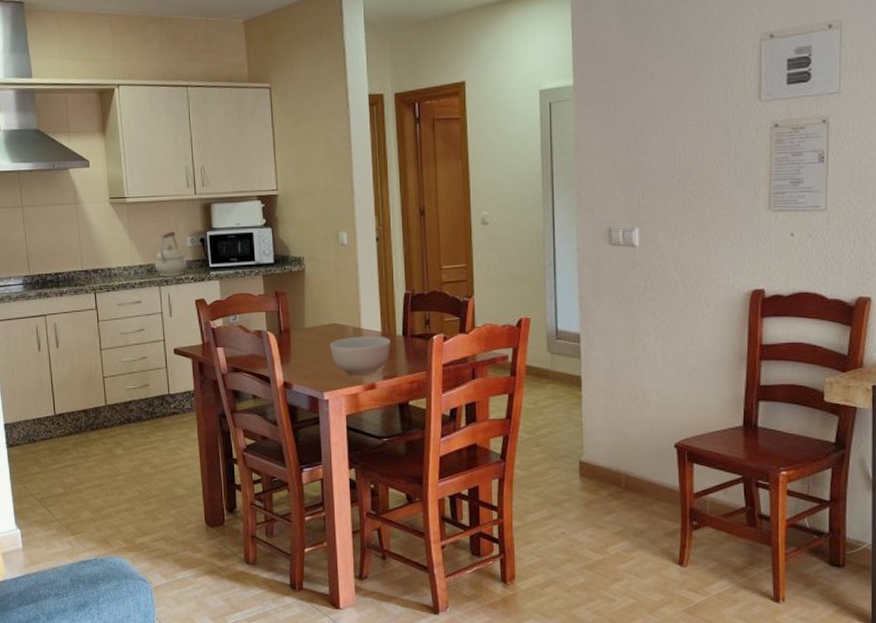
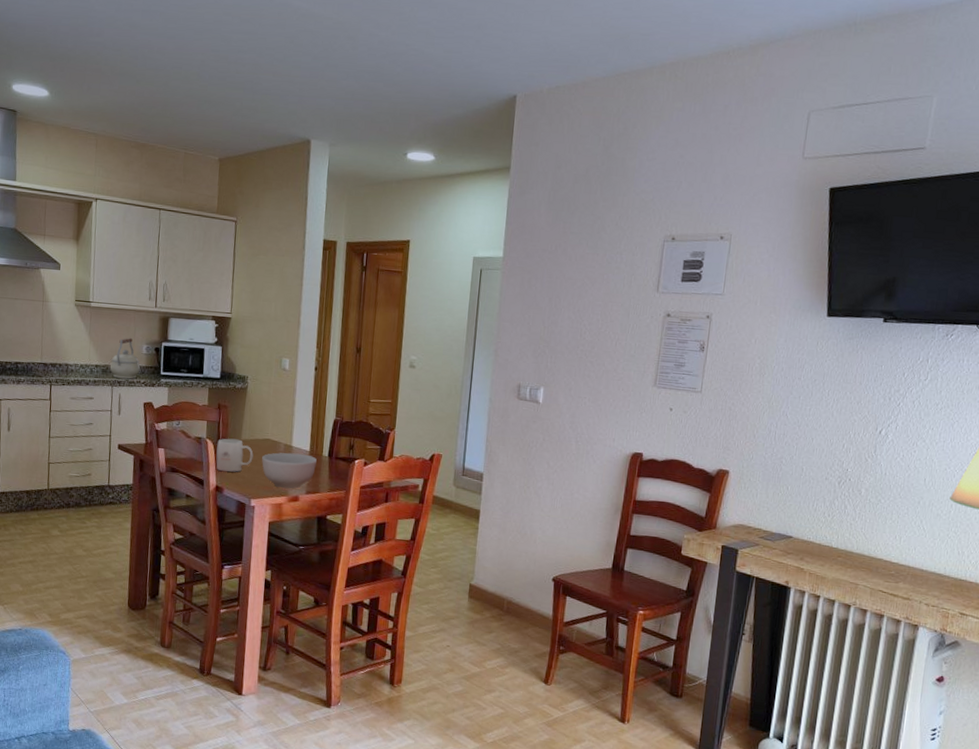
mug: none [279,328,320,366] -> present [216,438,254,472]

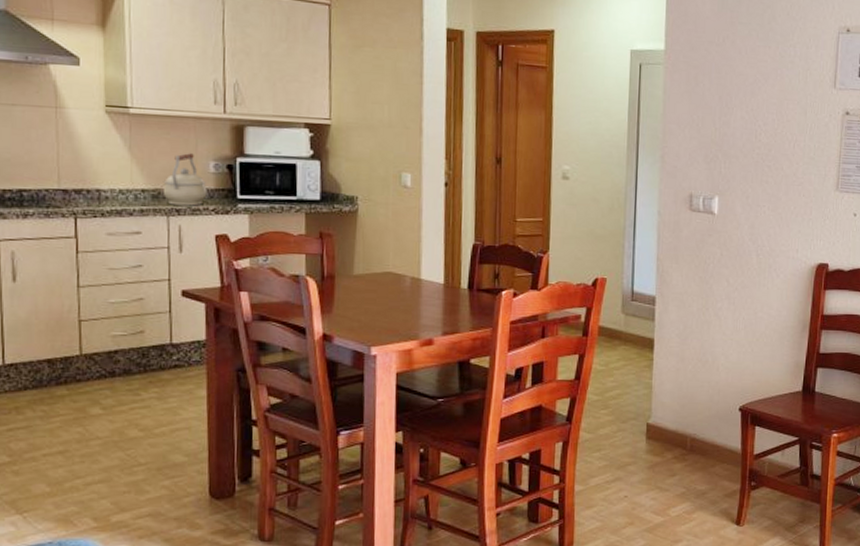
mug: present [216,438,254,472] -> none [321,274,371,316]
bowl: present [262,452,318,489] -> none [382,287,455,331]

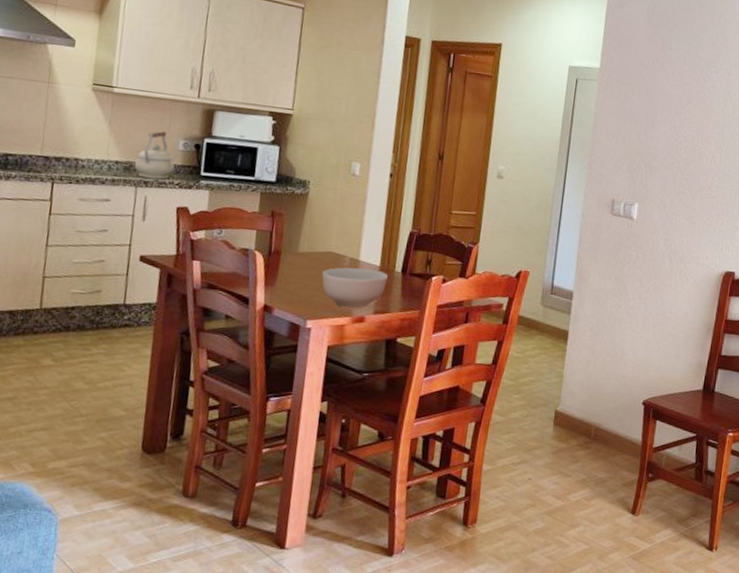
bowl: none [382,287,455,331] -> present [322,267,389,309]

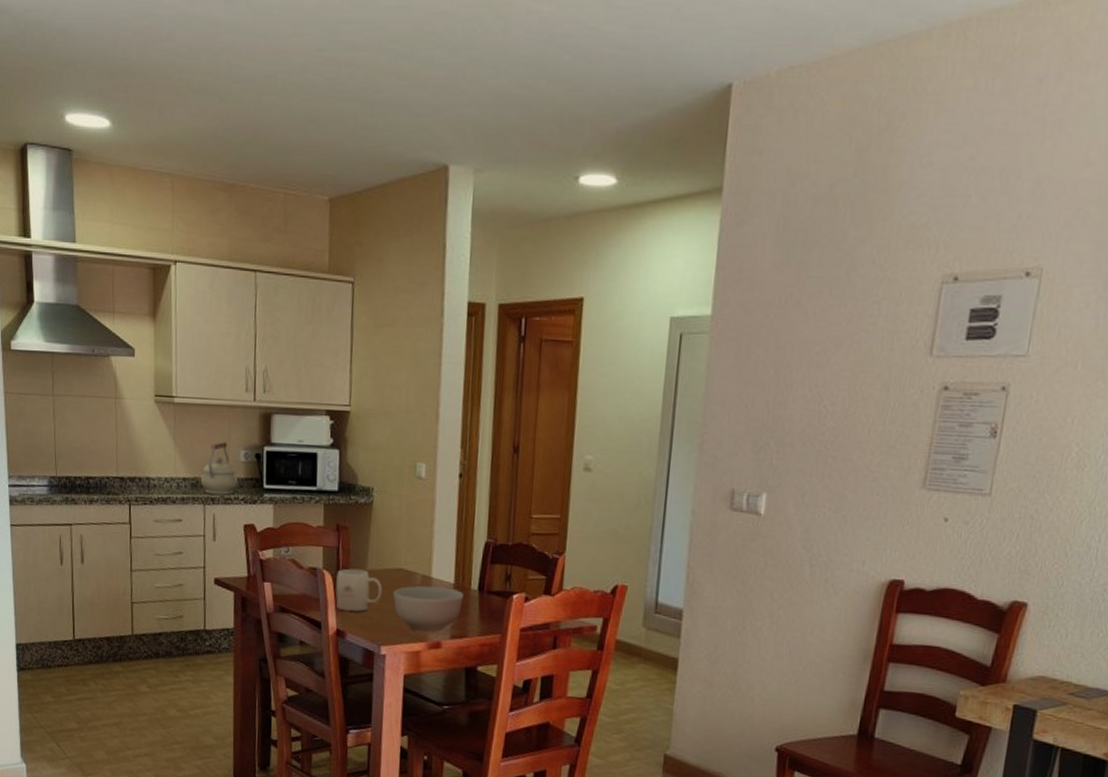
mug: none [265,250,312,289] -> present [335,568,383,612]

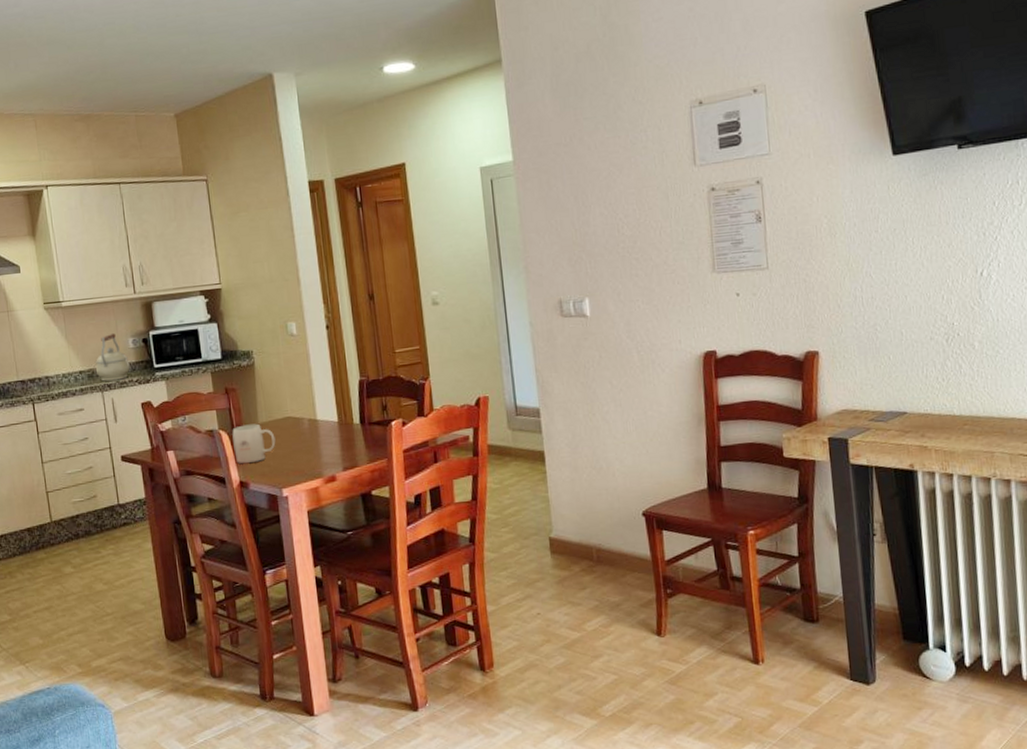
bowl: present [393,586,465,633] -> none [286,426,349,470]

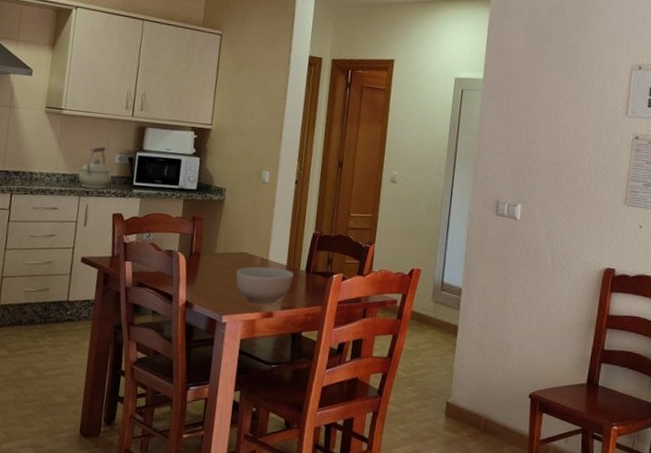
mug: present [232,423,276,464] -> none [187,251,228,287]
bowl: none [286,426,349,470] -> present [236,266,295,305]

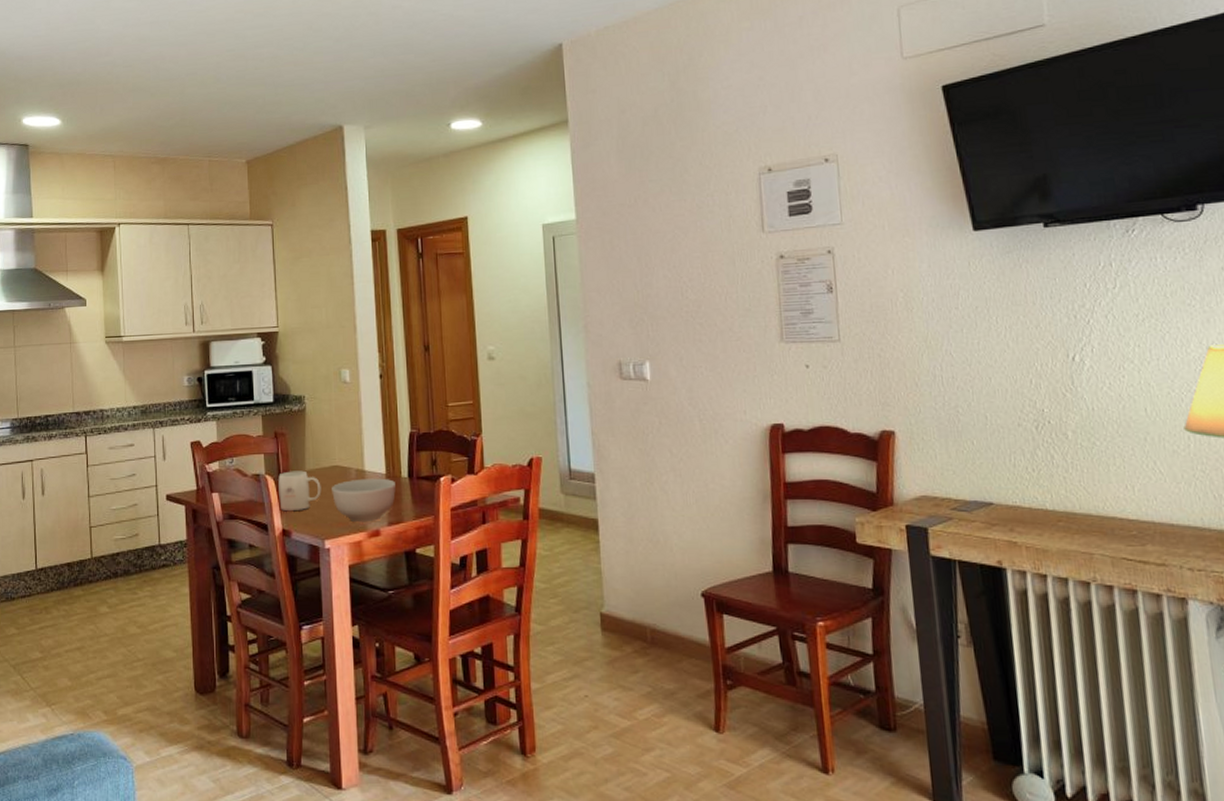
kettle: present [78,147,112,189] -> none [149,371,183,418]
mug: none [187,251,228,287] -> present [278,470,322,512]

